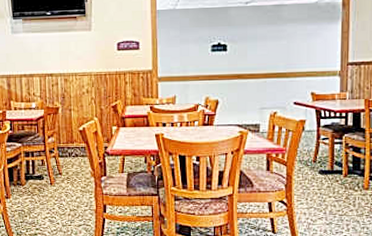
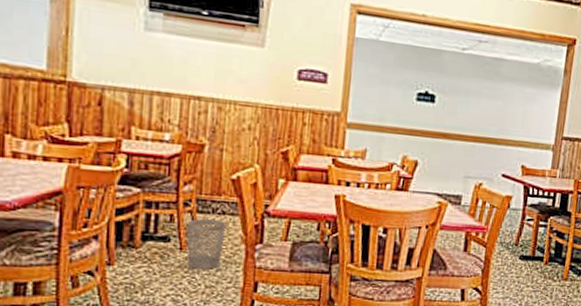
wastebasket: none [53,160,80,197] -> present [186,218,226,269]

